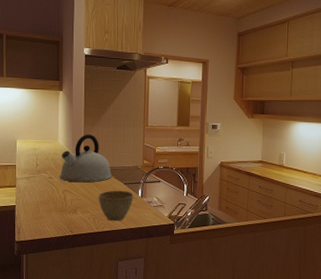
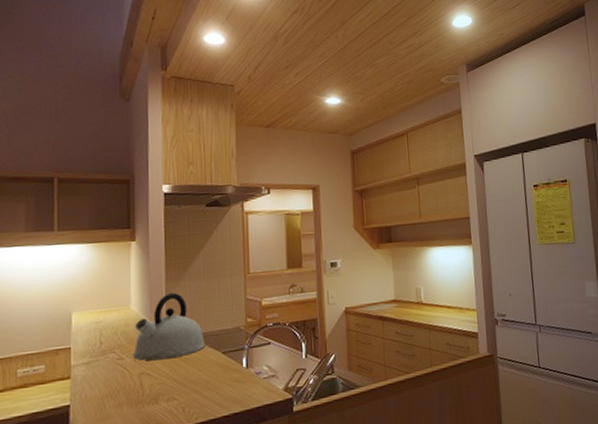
cup: present [98,190,134,221] -> none [188,362,236,408]

